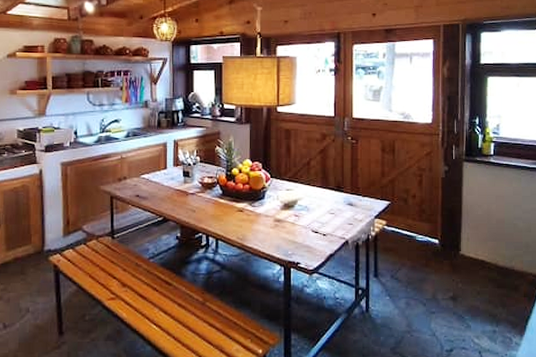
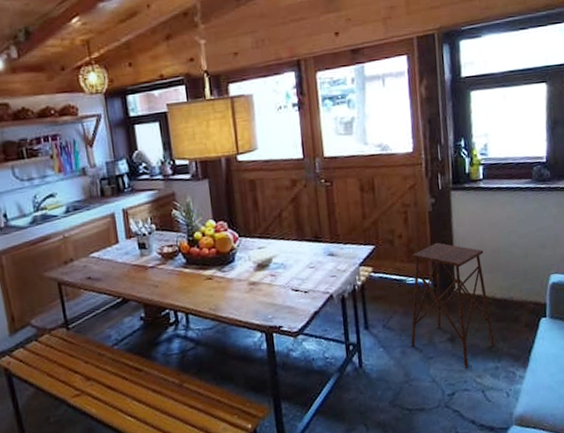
side table: none [416,206,494,327] -> present [411,242,495,368]

